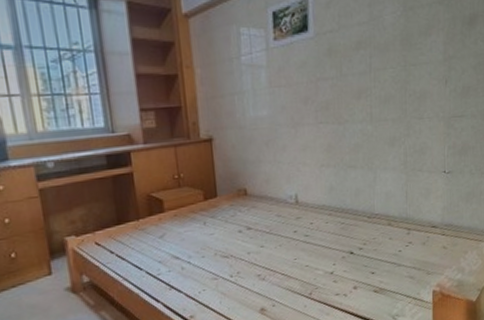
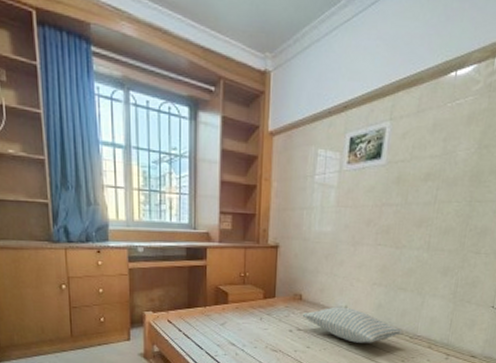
pillow: none [250,195,361,233] -> present [302,306,404,343]

